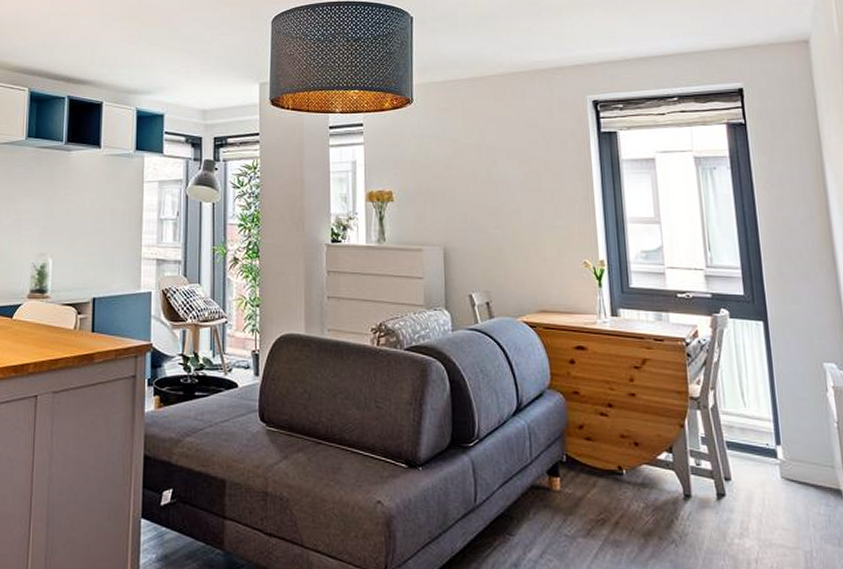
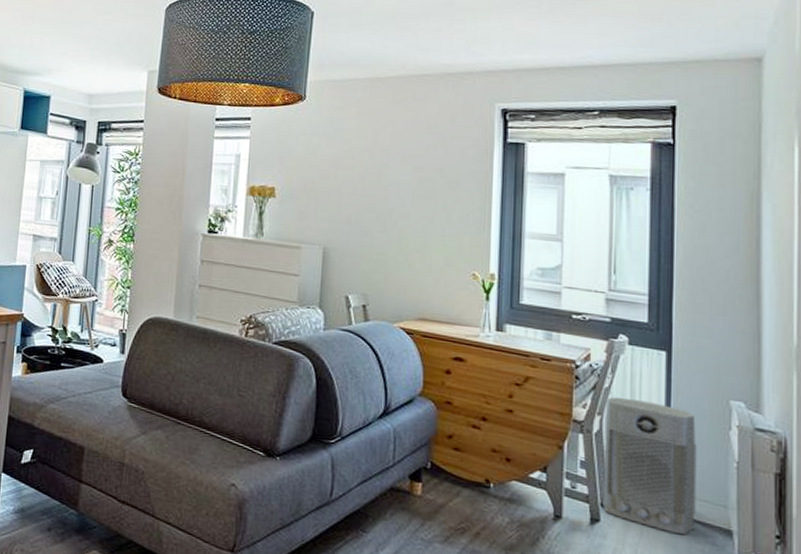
air purifier: none [717,370,808,500] -> present [603,396,697,536]

